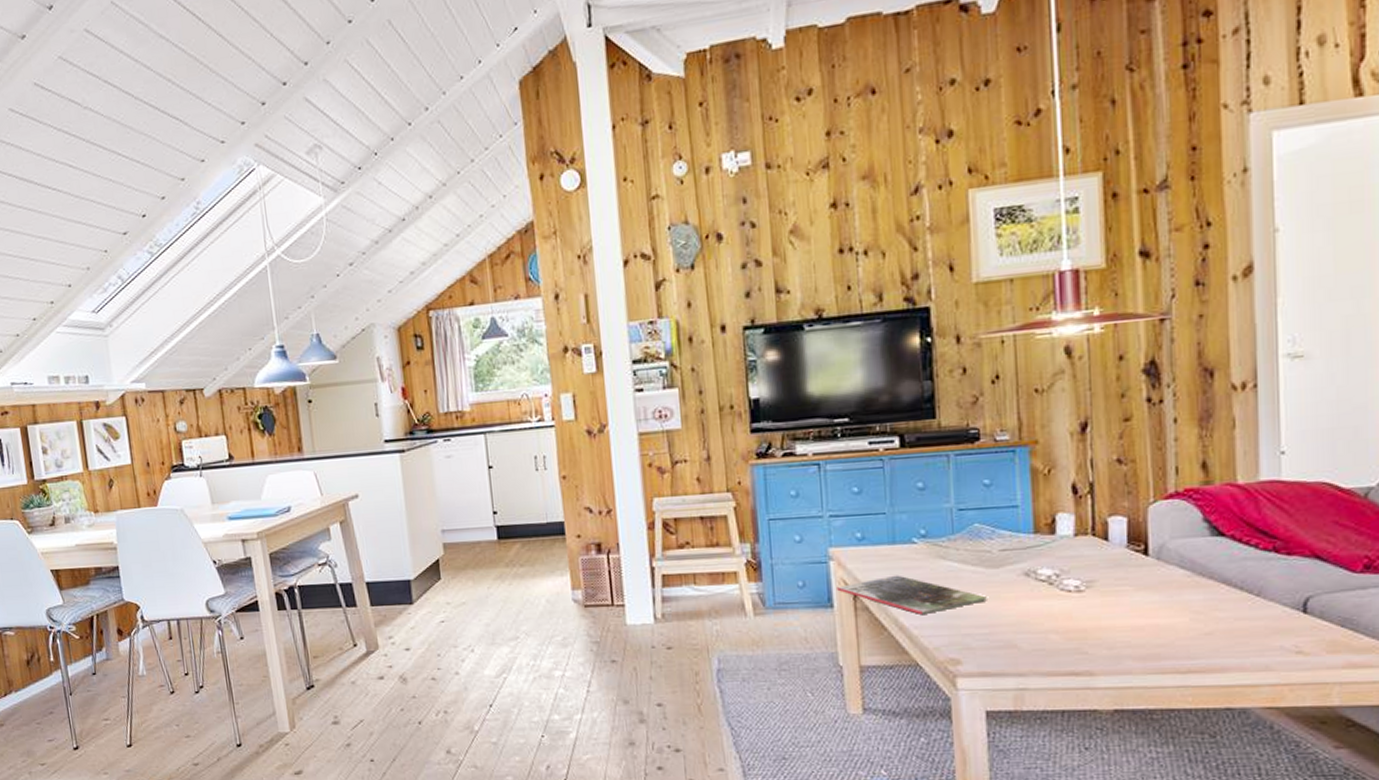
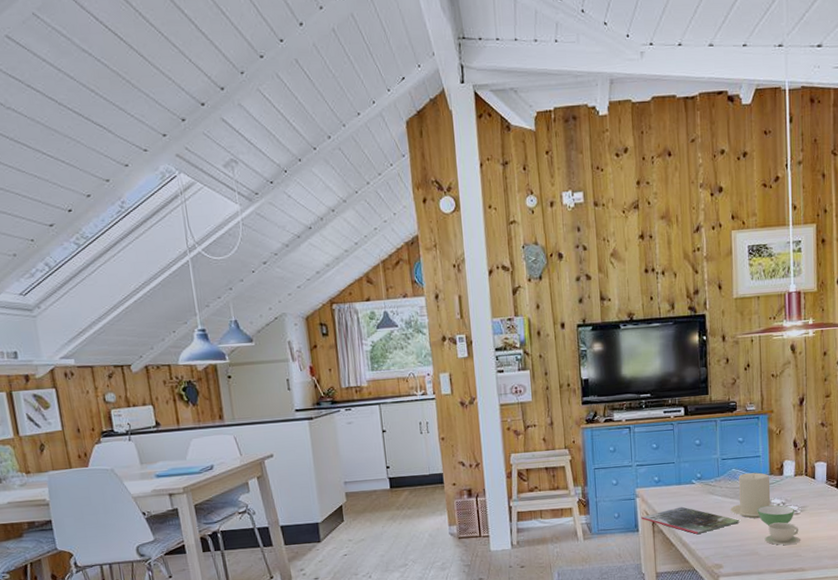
candle: none [972,529,1040,596] -> present [730,472,773,519]
bowl: none [1014,577,1077,607] -> present [757,505,795,526]
teacup: none [1027,602,1086,636] -> present [764,522,800,545]

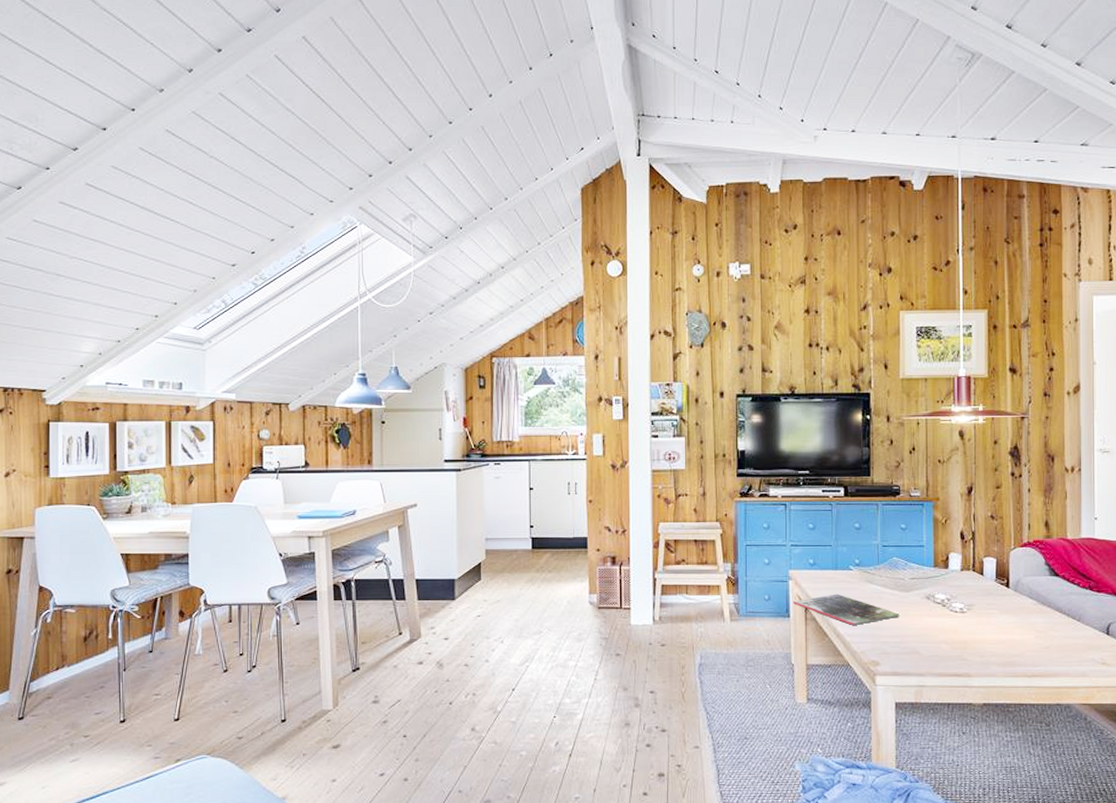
candle: present [730,472,773,519] -> none [890,563,937,613]
bowl: present [757,505,795,526] -> none [919,601,961,623]
teacup: present [764,522,800,545] -> none [926,620,966,646]

